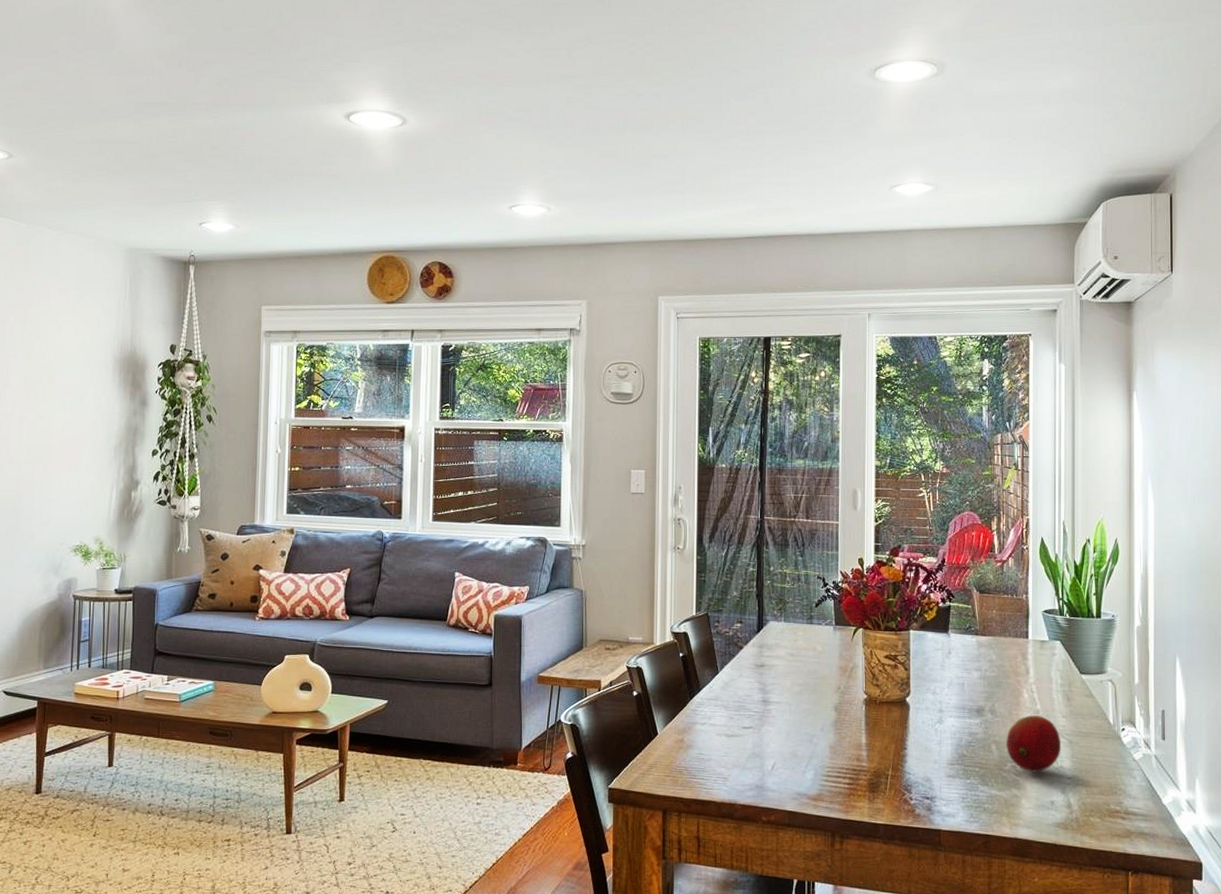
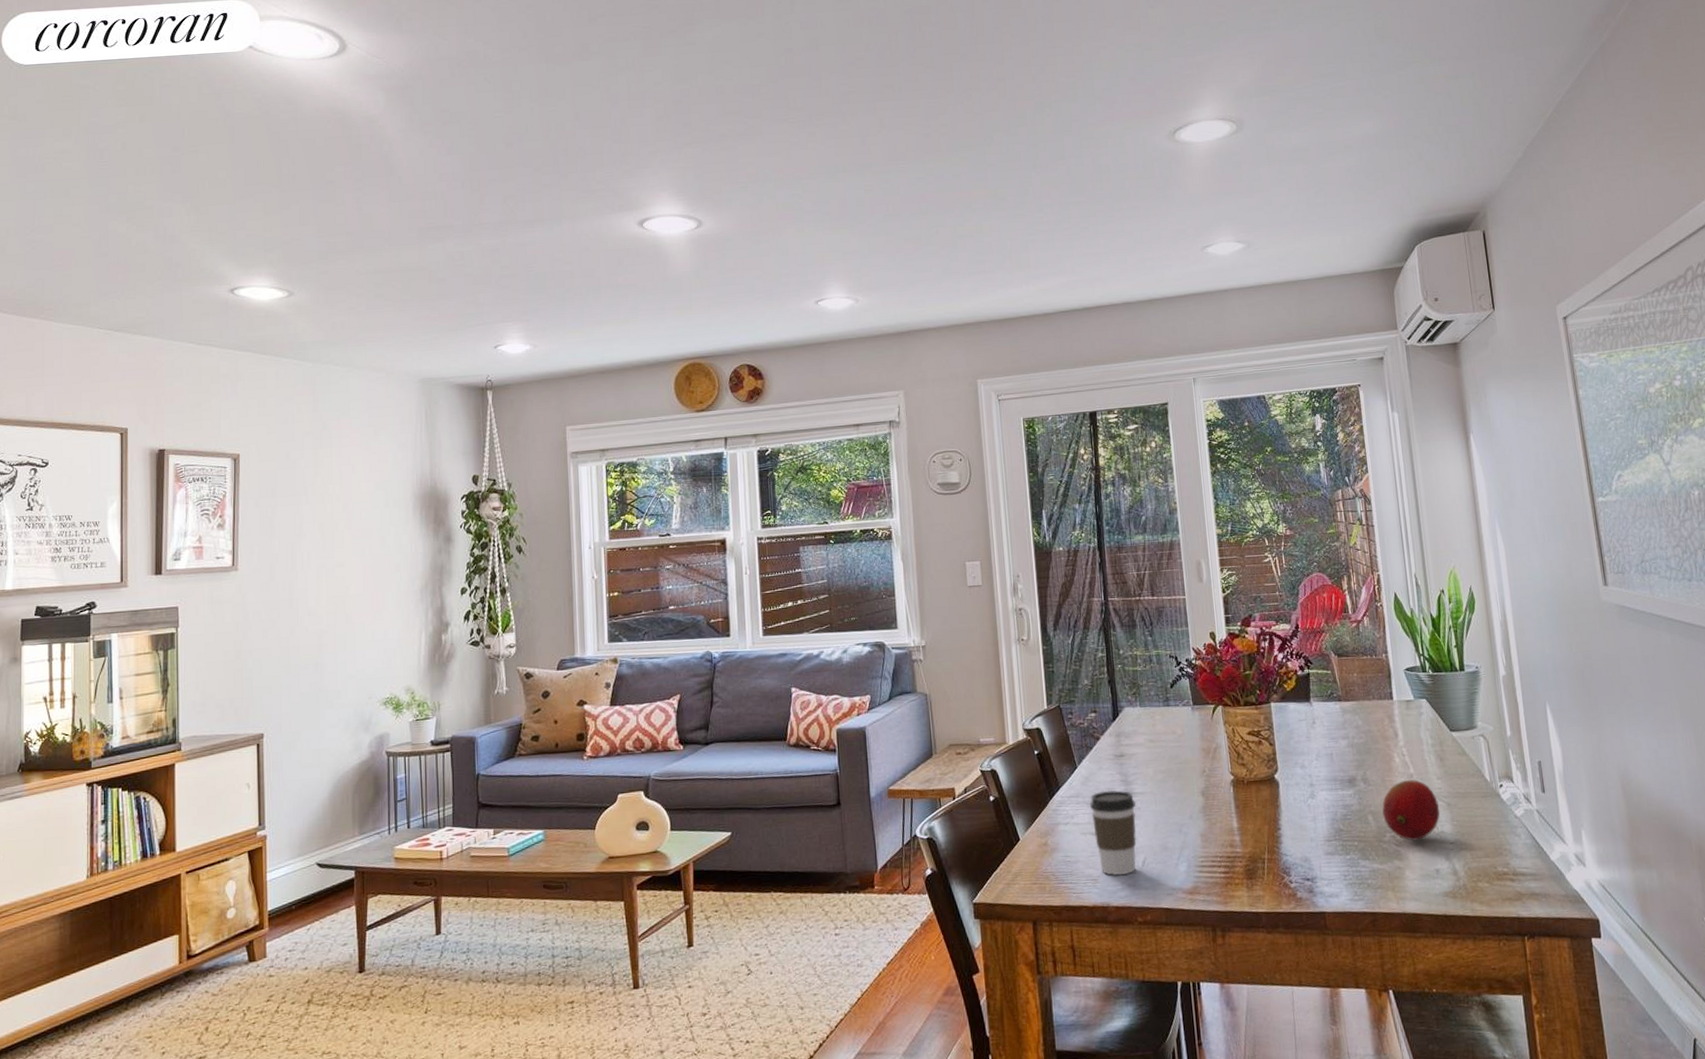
coffee cup: none [728,696,771,776] -> present [1090,789,1137,875]

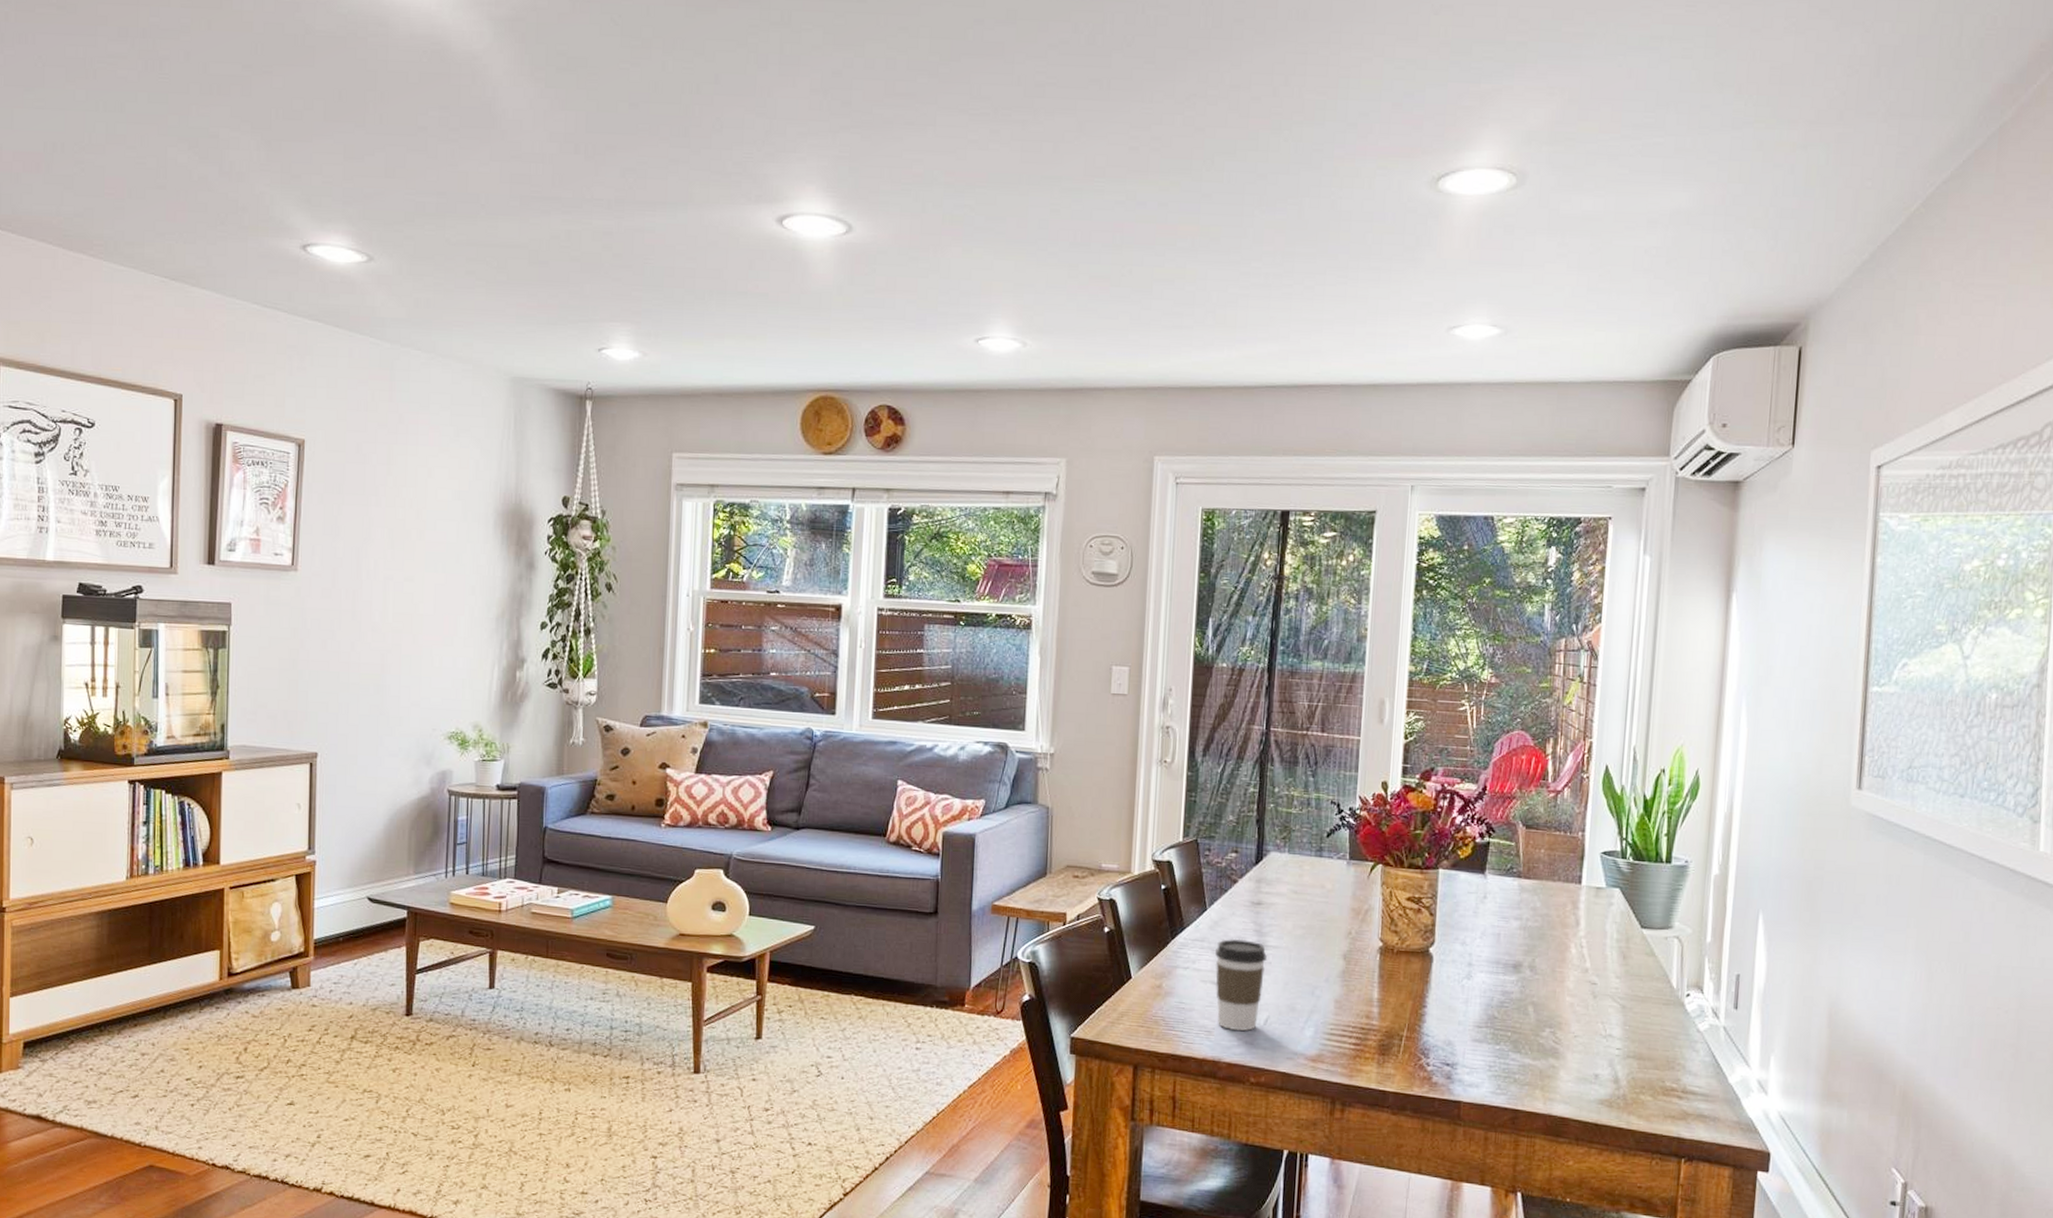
fruit: present [1382,779,1440,841] -> none [1545,973,1612,1041]

